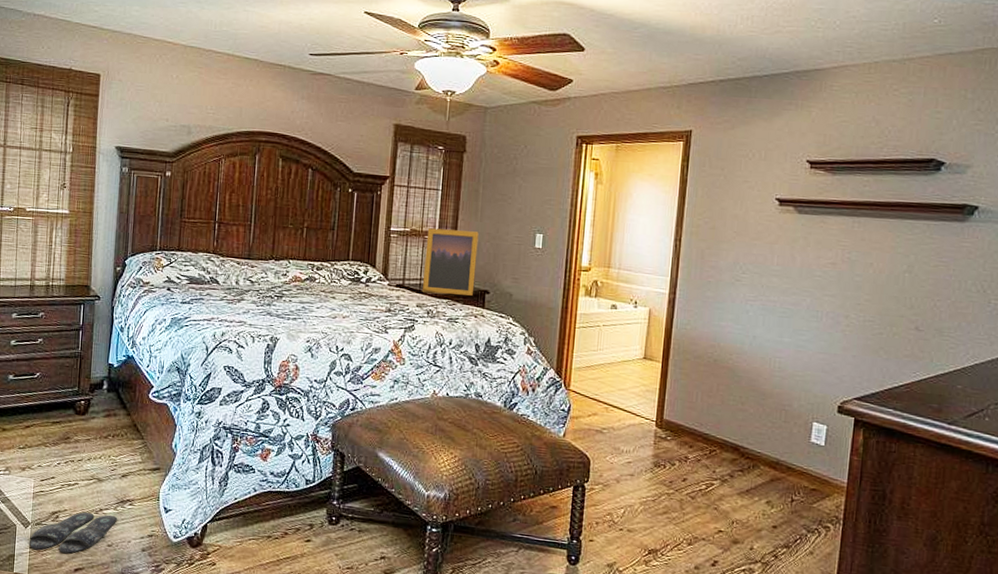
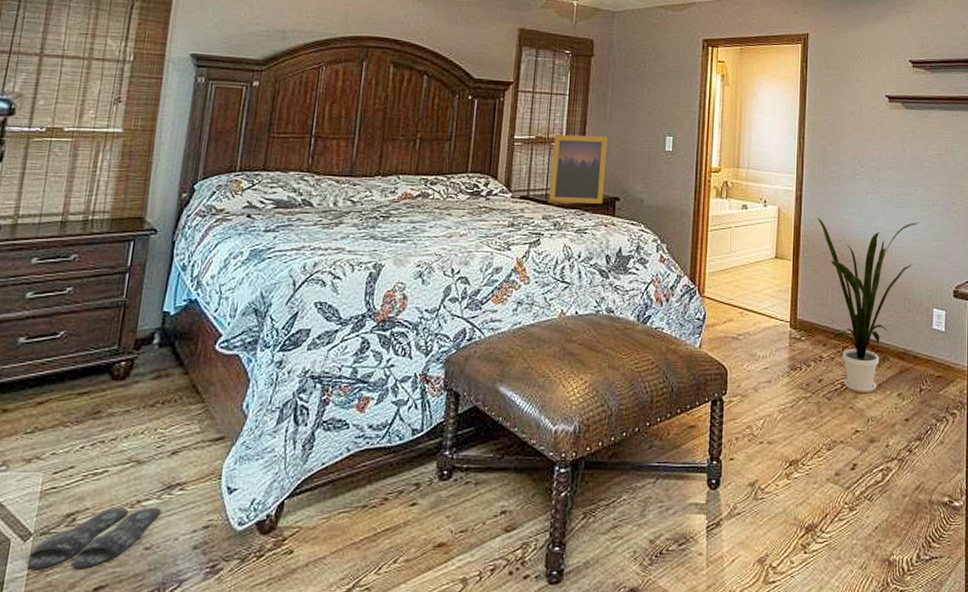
house plant: none [690,322,804,497] -> present [817,218,919,394]

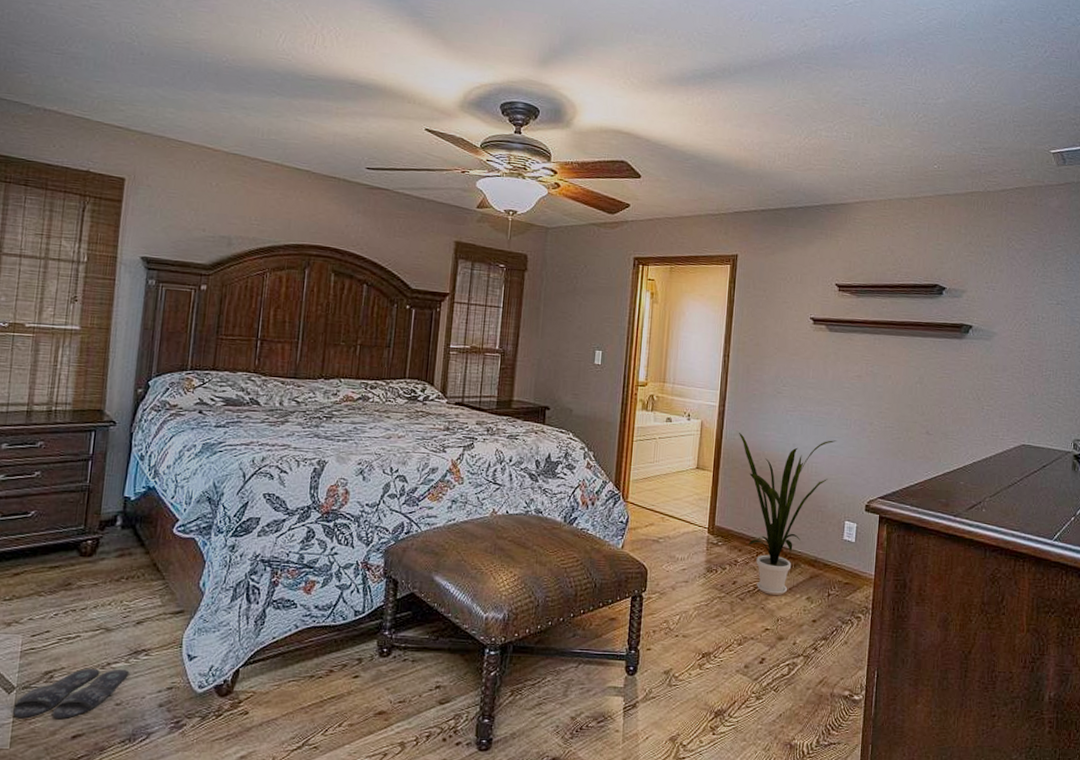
picture frame: present [548,134,608,205] -> none [481,345,540,413]

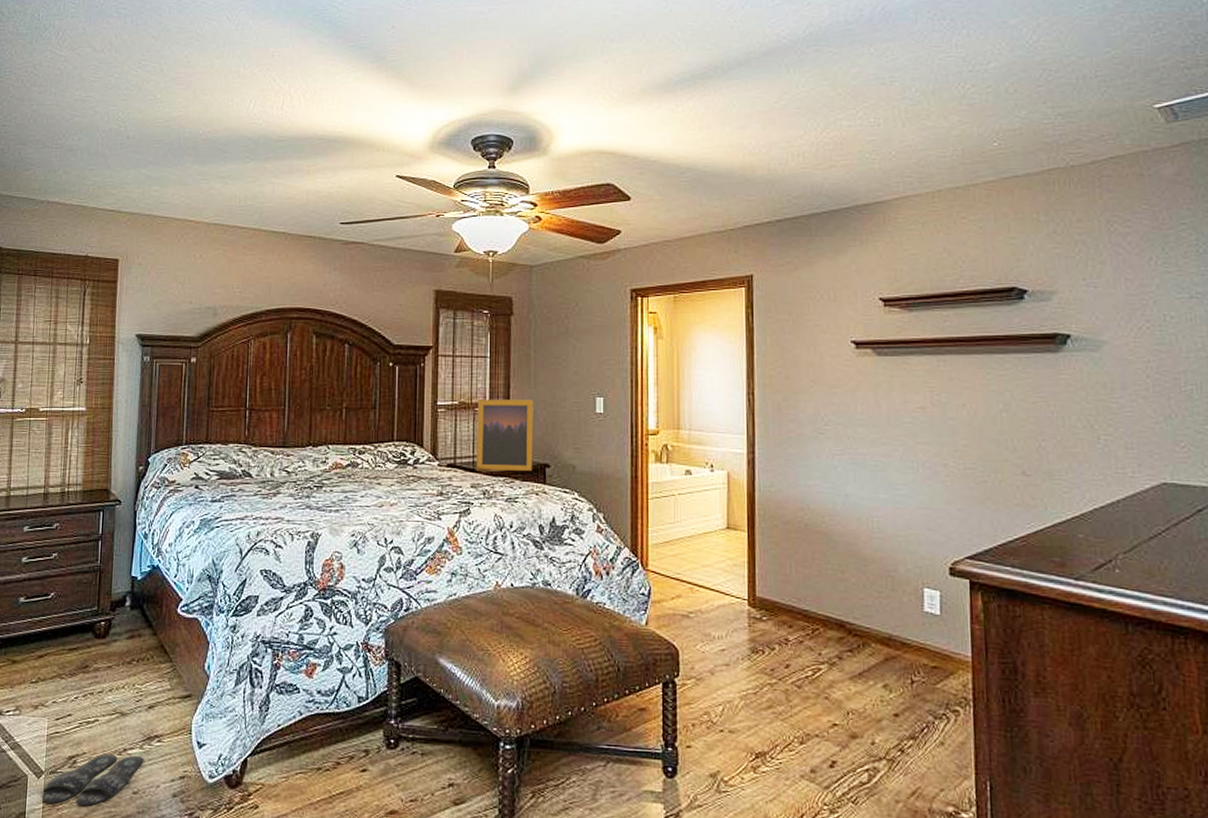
picture frame: none [481,345,540,413] -> present [475,399,533,472]
house plant: present [738,433,836,596] -> none [774,484,901,683]

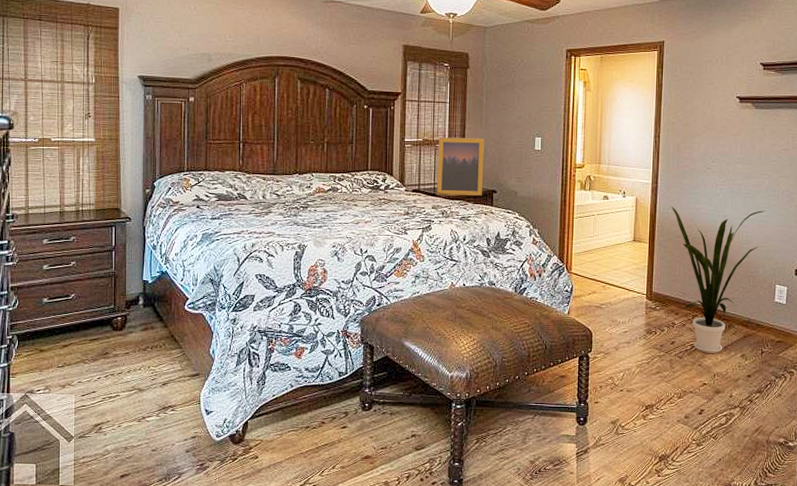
slippers: present [43,753,144,807] -> none [74,421,161,463]
house plant: none [774,484,901,683] -> present [671,207,765,354]

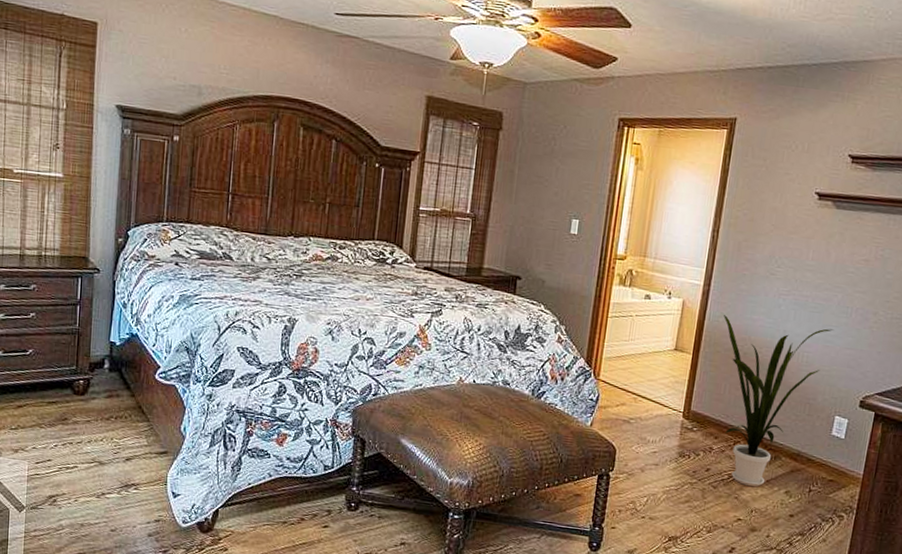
picture frame: present [436,137,484,197] -> none [450,209,513,282]

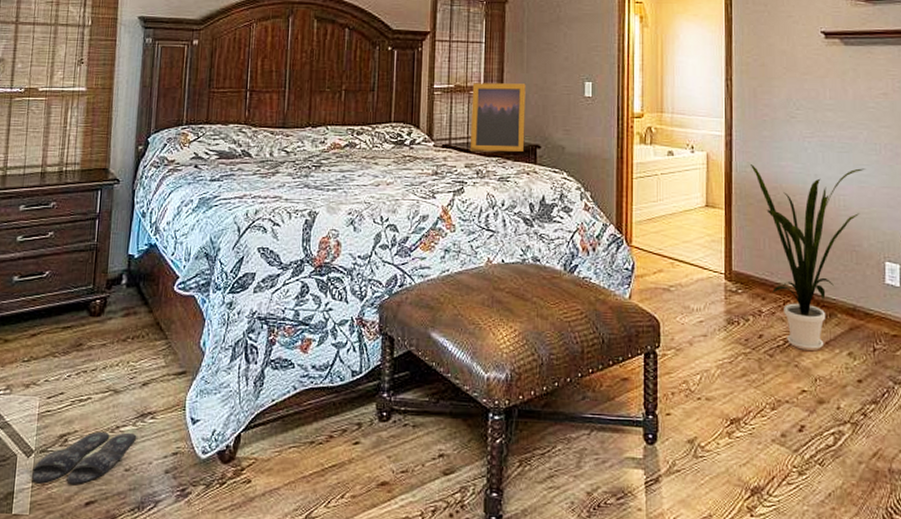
slippers: none [24,495,122,539] -> present [32,431,137,485]
picture frame: none [450,209,513,282] -> present [469,83,526,153]

